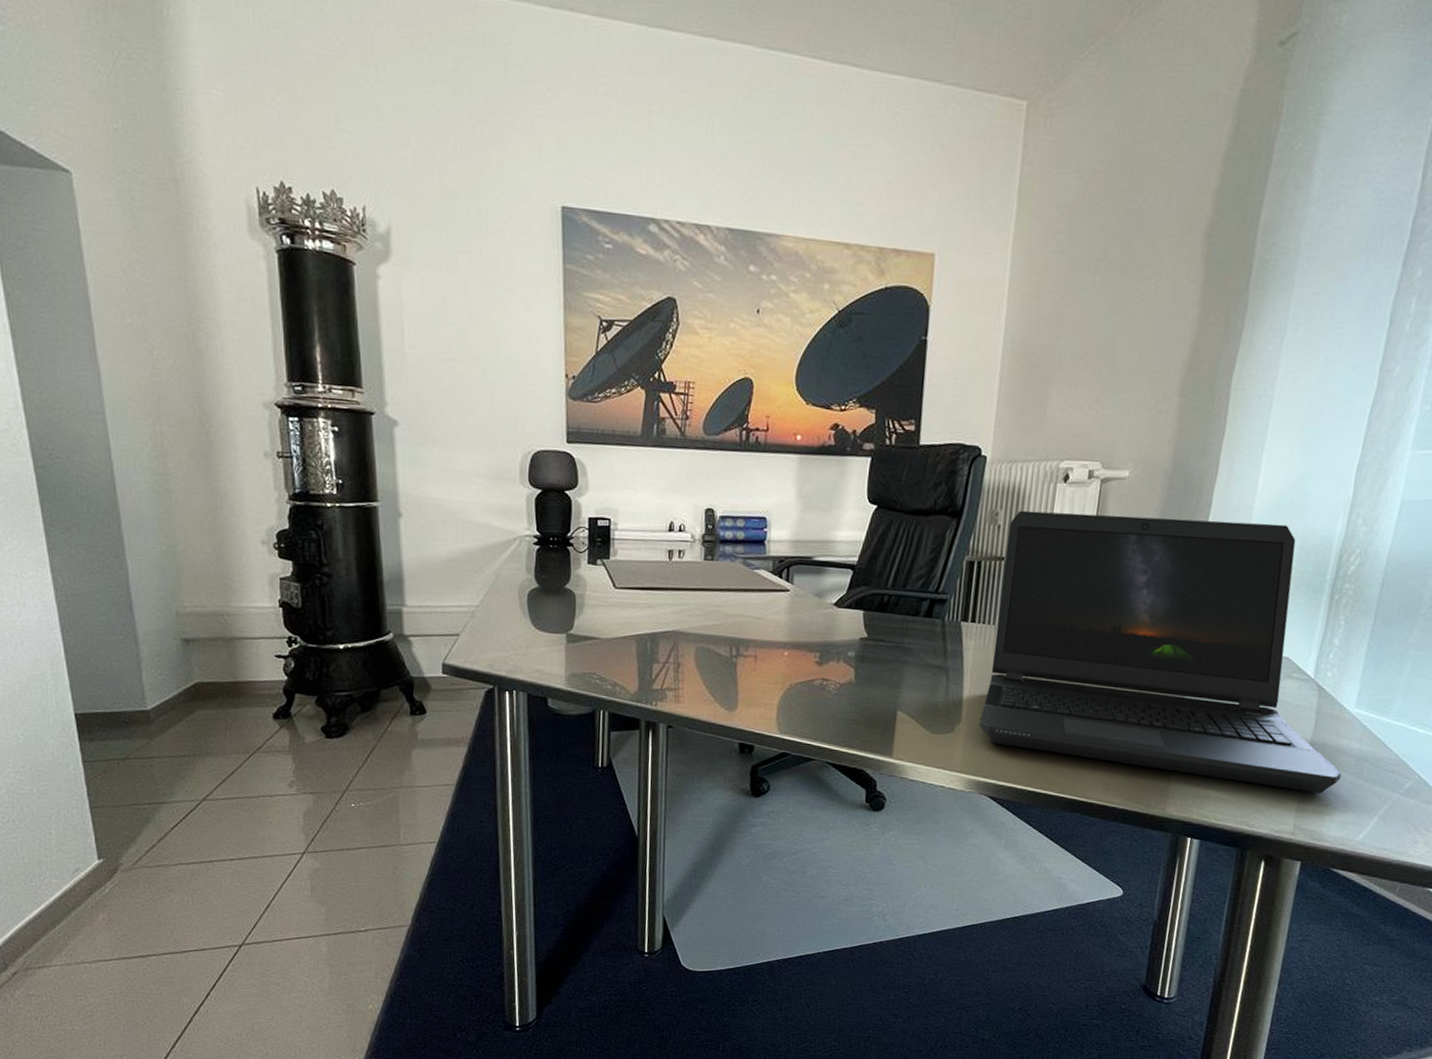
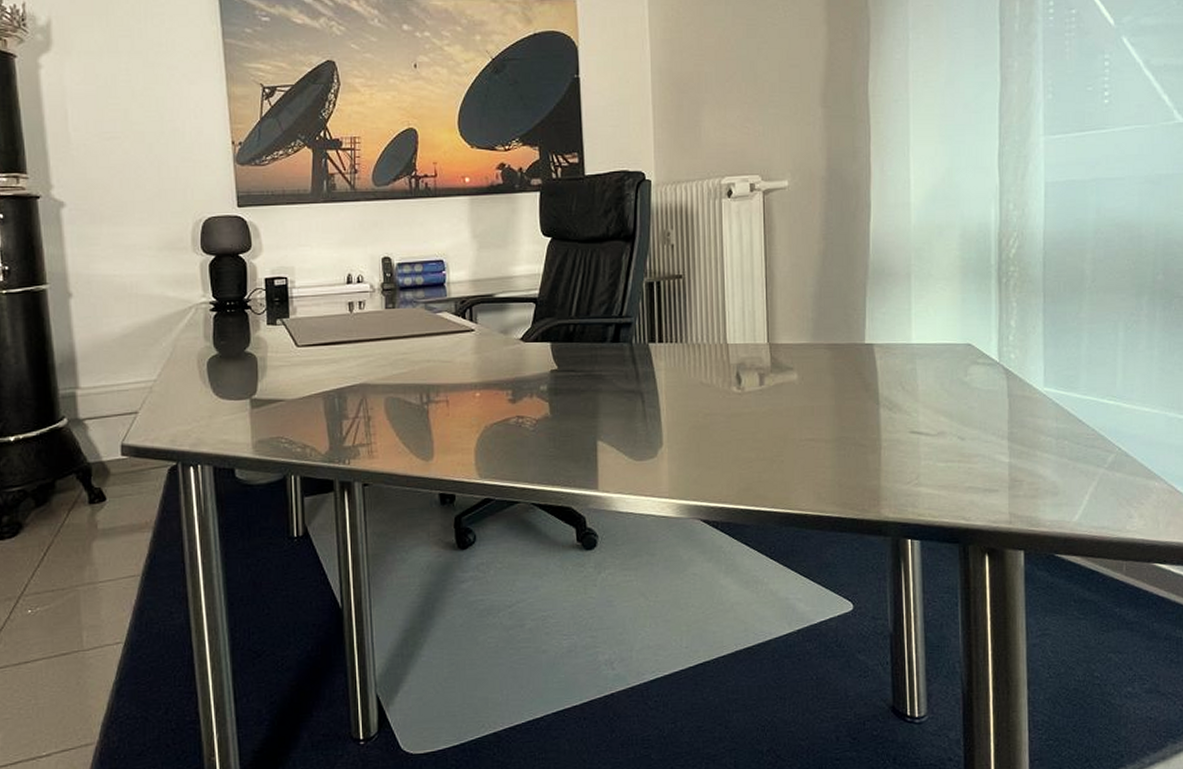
laptop computer: present [978,510,1342,794] -> none [681,217,1045,478]

